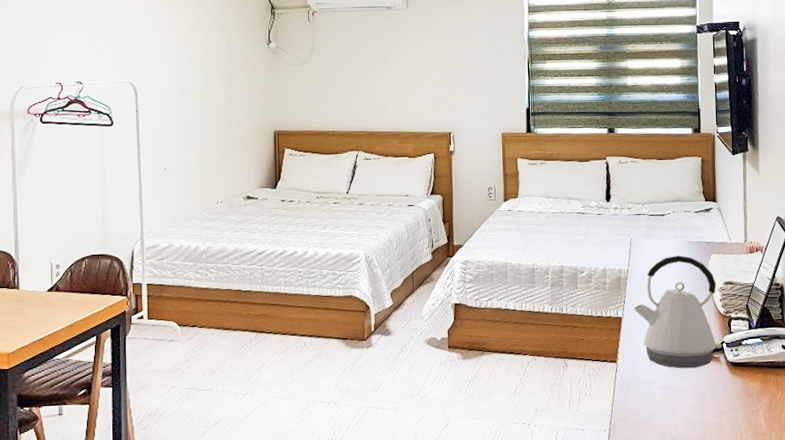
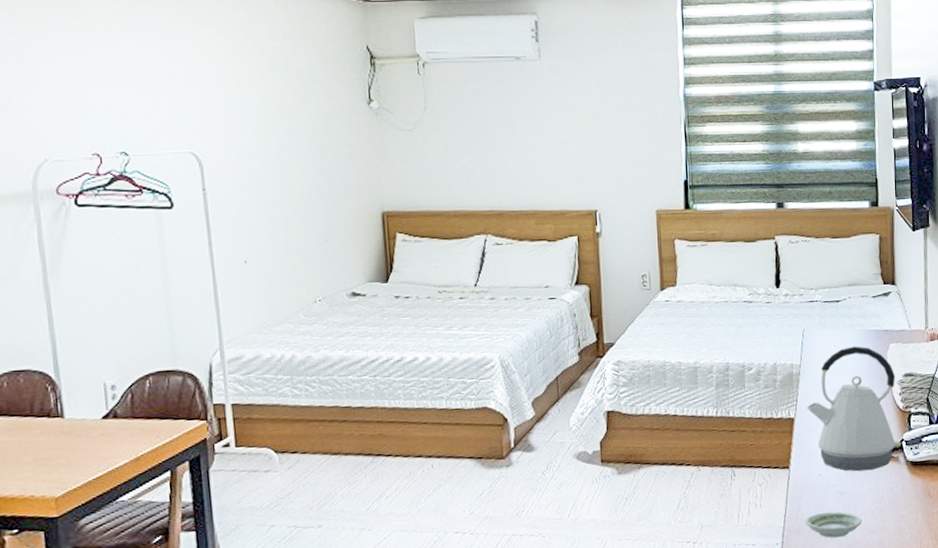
saucer: none [631,404,684,429] -> present [805,512,862,538]

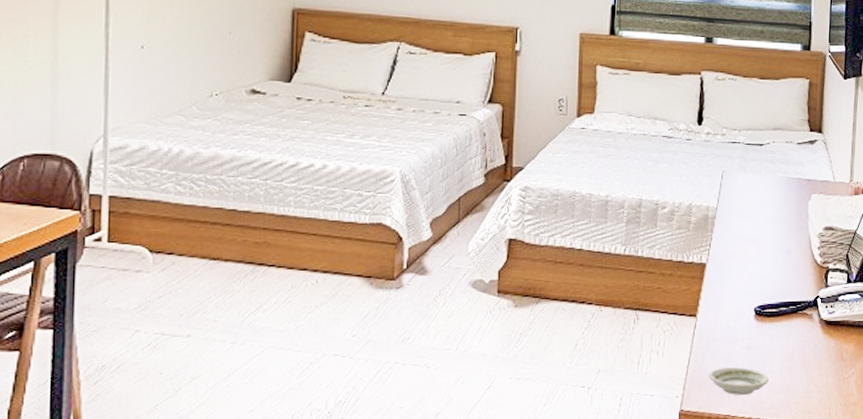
kettle: present [807,346,901,472] -> none [720,193,816,326]

